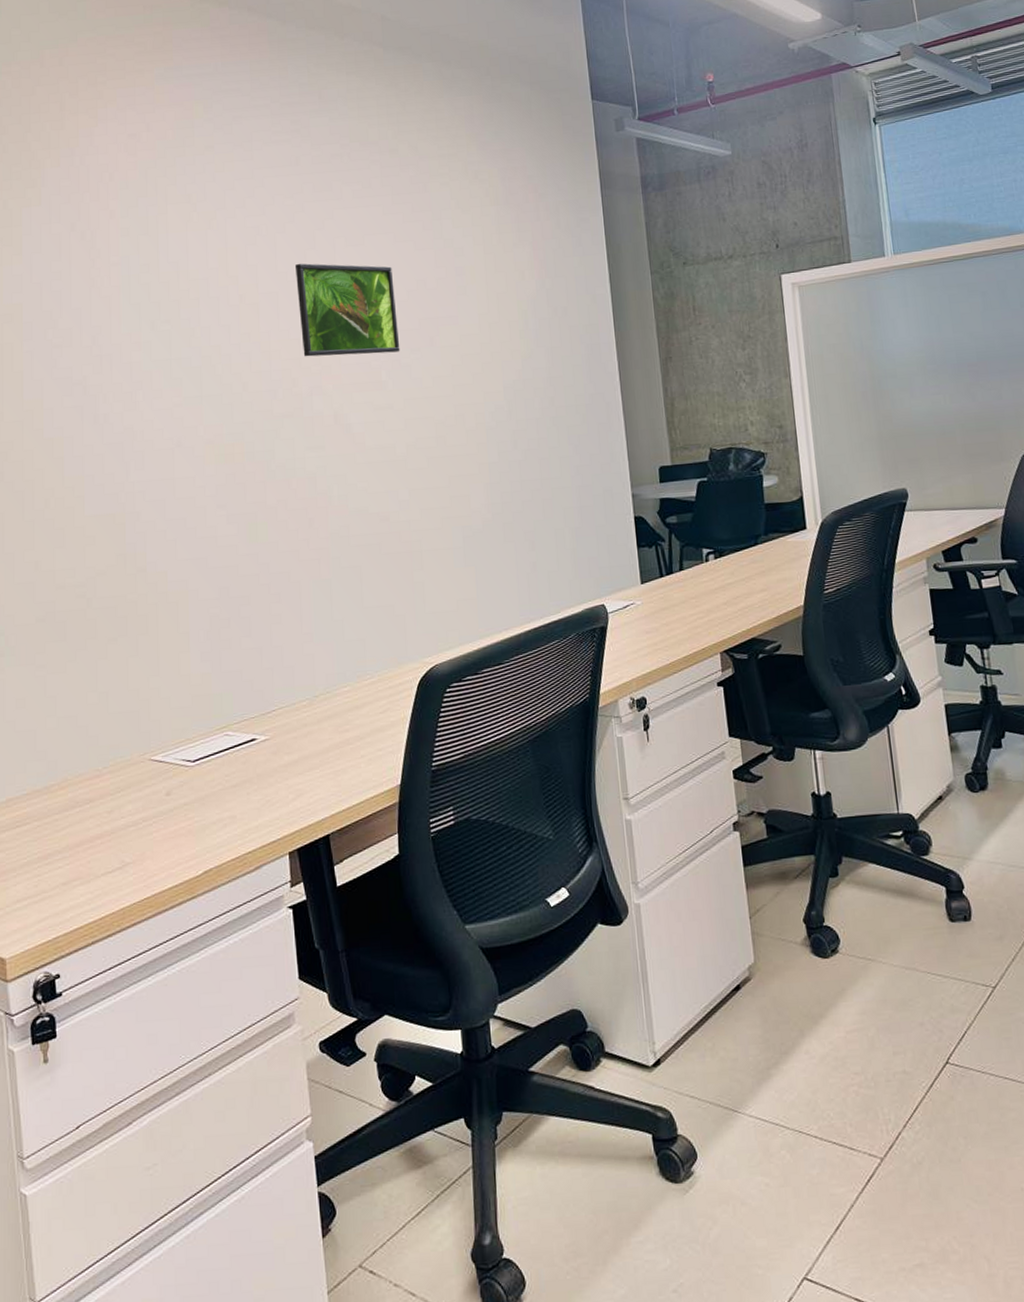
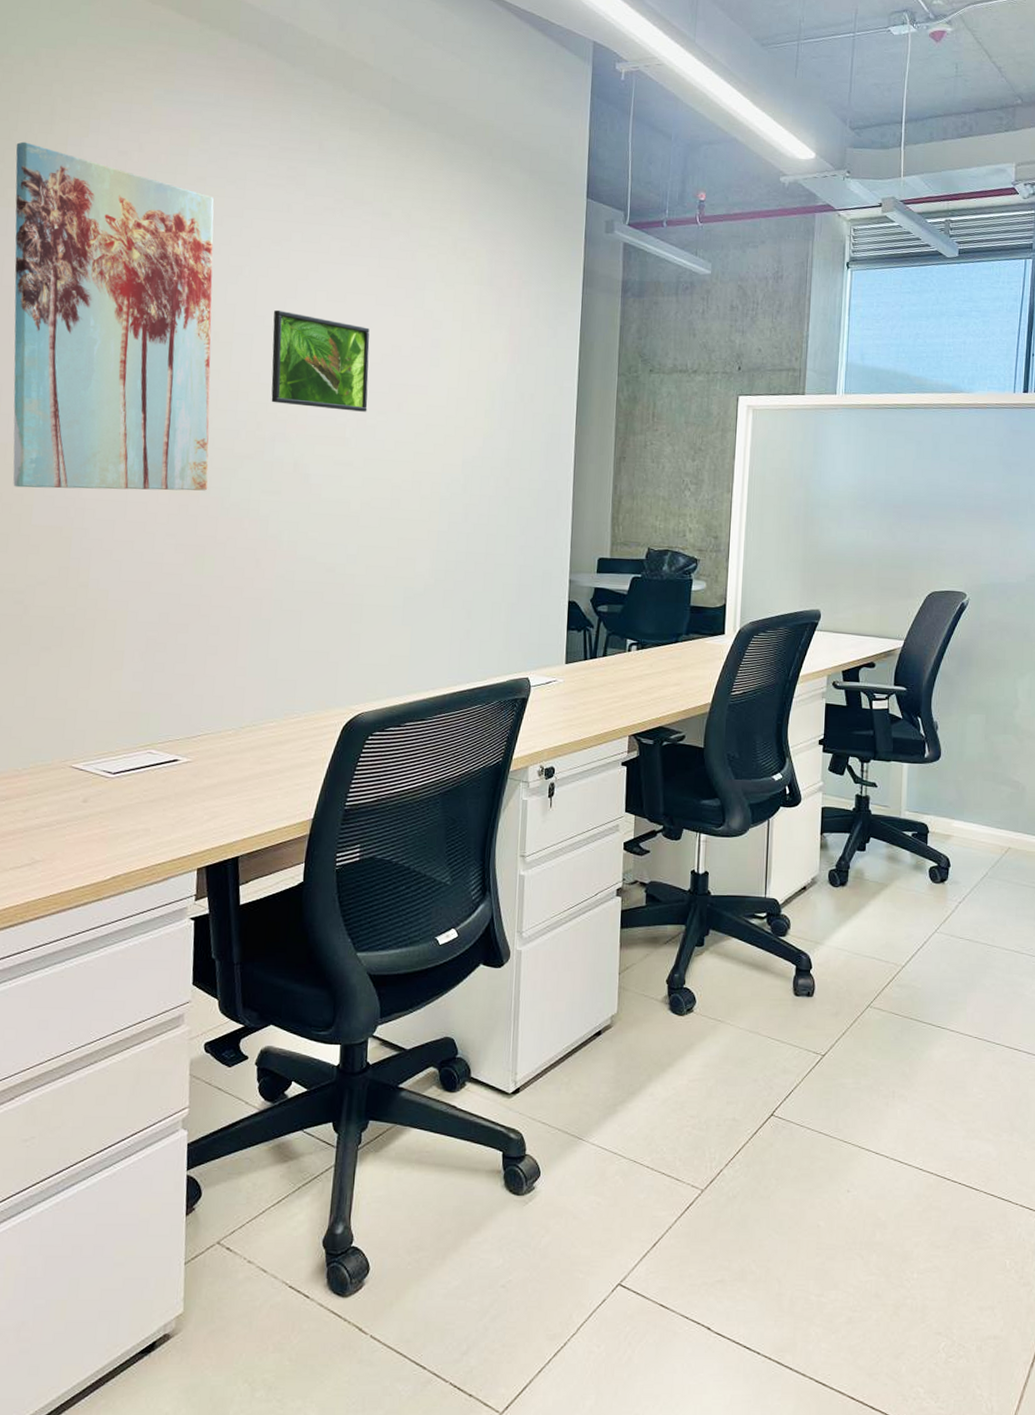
wall art: none [31,141,252,480] -> present [13,141,215,491]

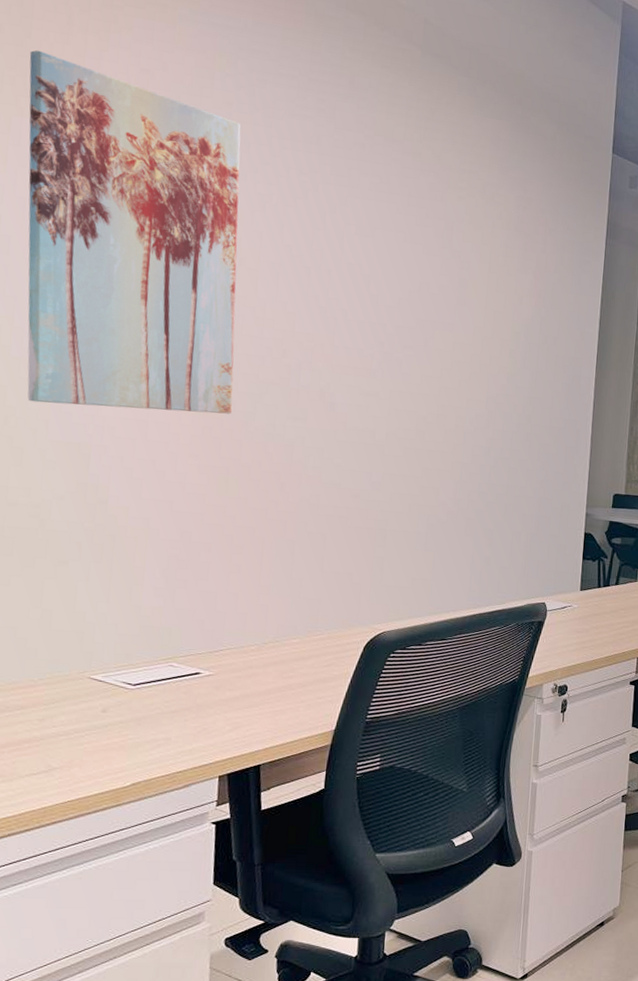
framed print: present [271,309,370,412] -> none [297,240,398,346]

